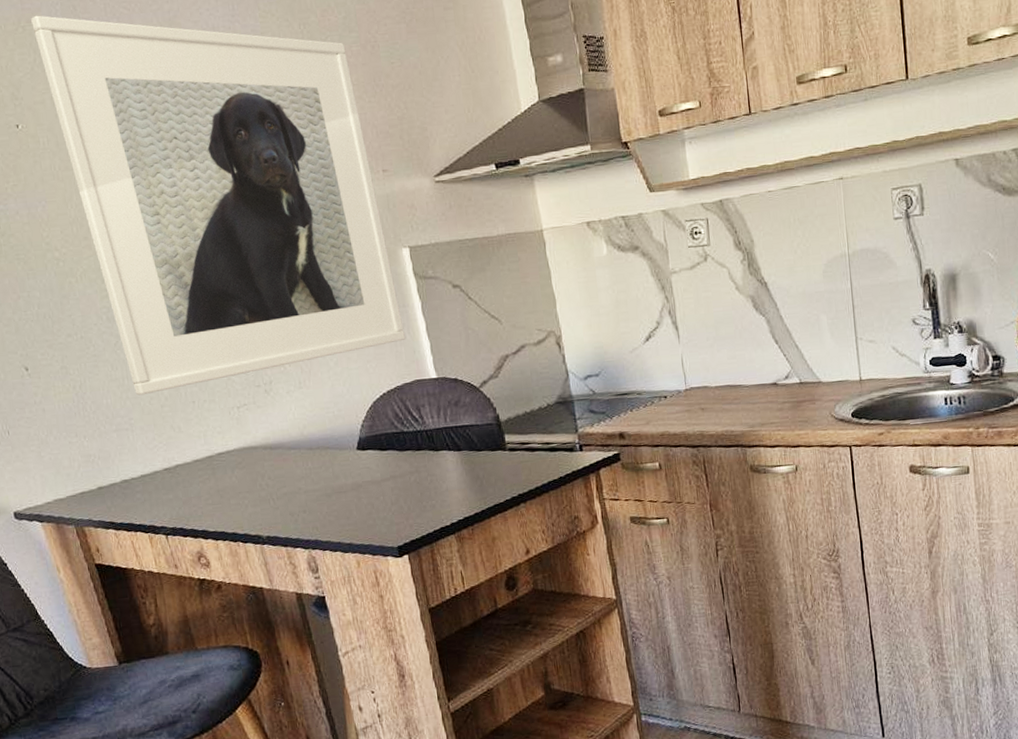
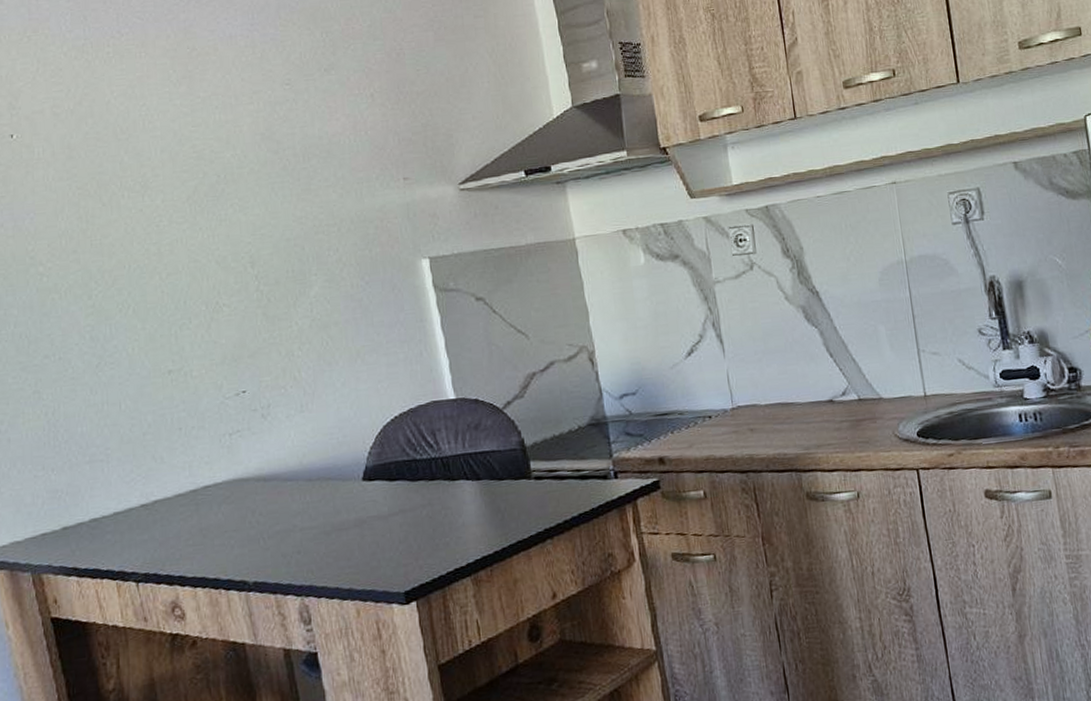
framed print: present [31,15,406,396] -> none [38,25,423,422]

